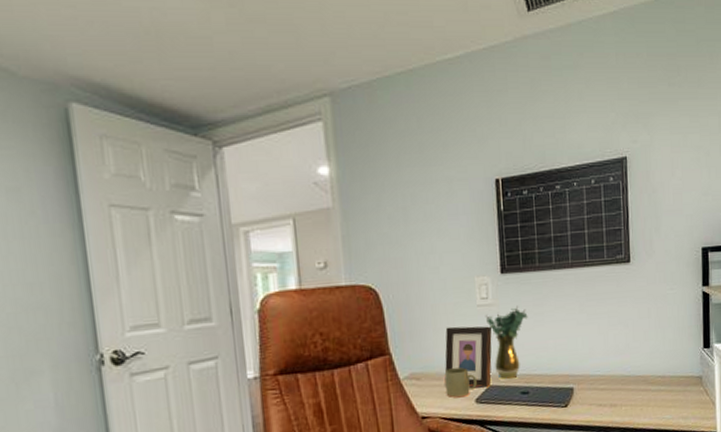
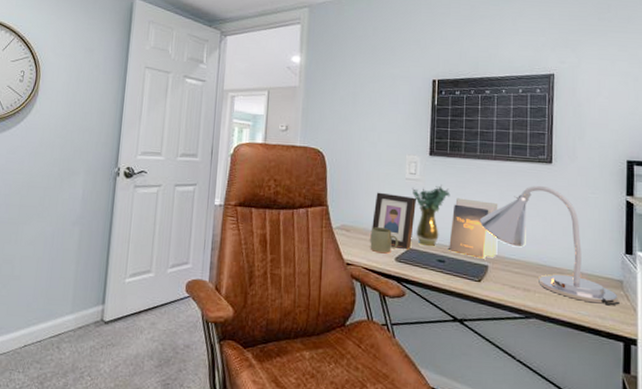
books: none [531,317,581,382] -> present [449,198,498,259]
table lamp: none [560,289,700,405] -> present [479,186,620,306]

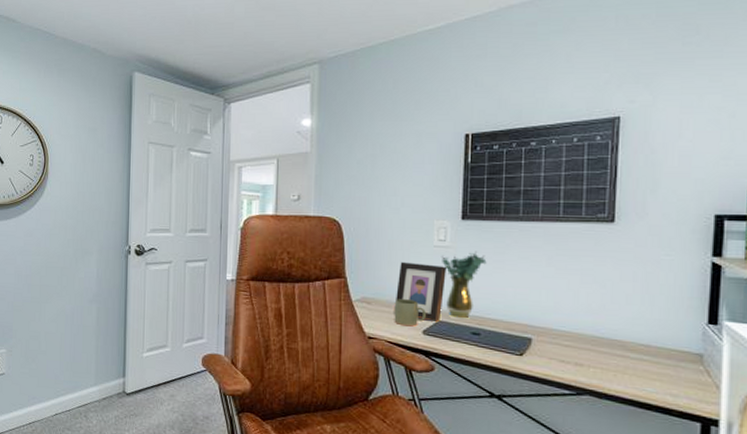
books: present [449,198,498,259] -> none [485,265,545,331]
table lamp: present [479,186,620,306] -> none [521,249,698,383]

